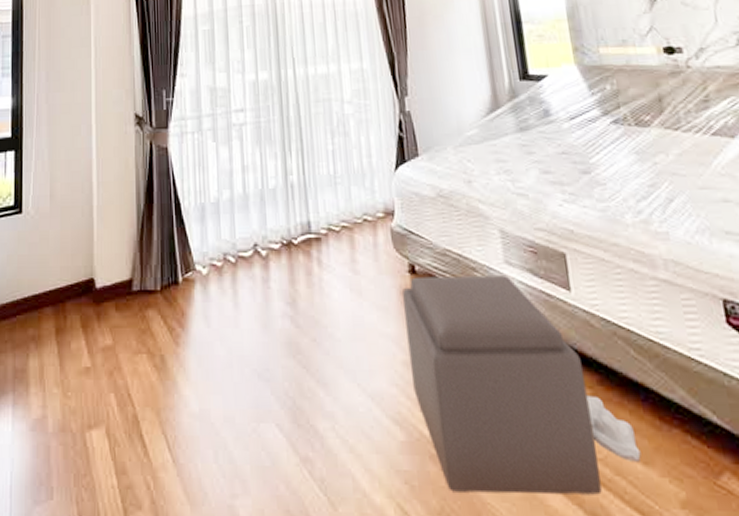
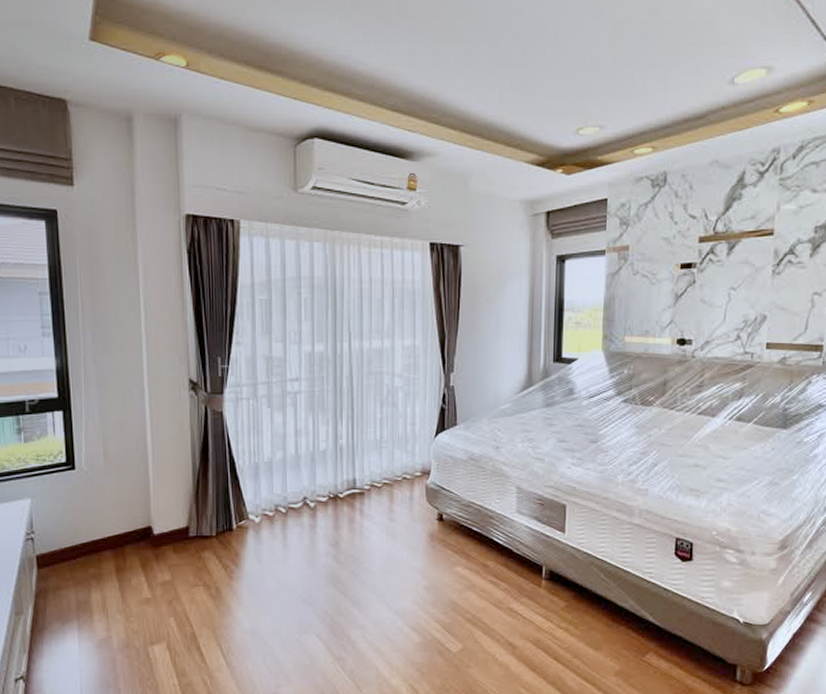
ottoman: present [403,276,602,495] -> none [430,522,564,674]
slippers: present [586,395,641,464] -> none [562,606,594,650]

